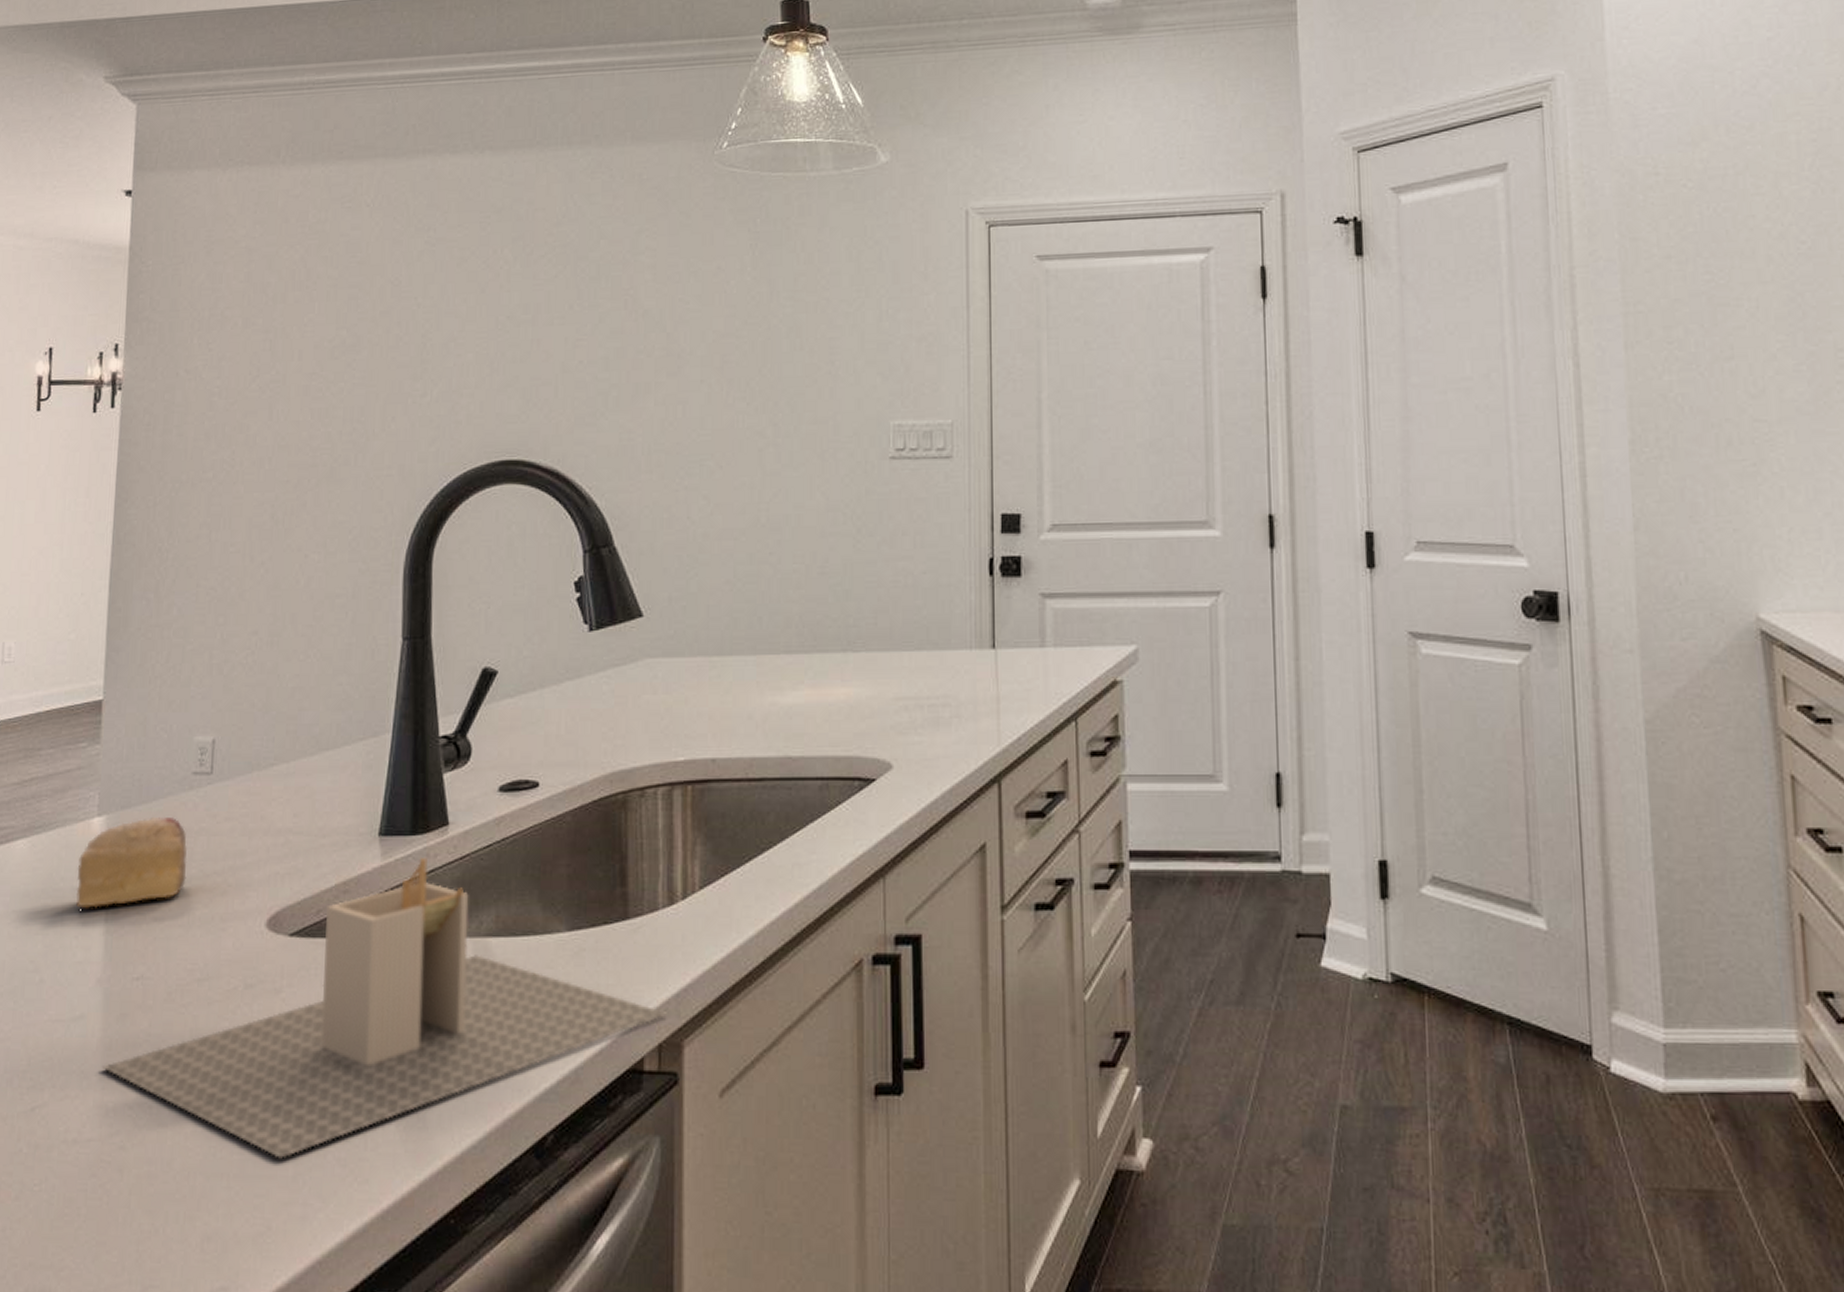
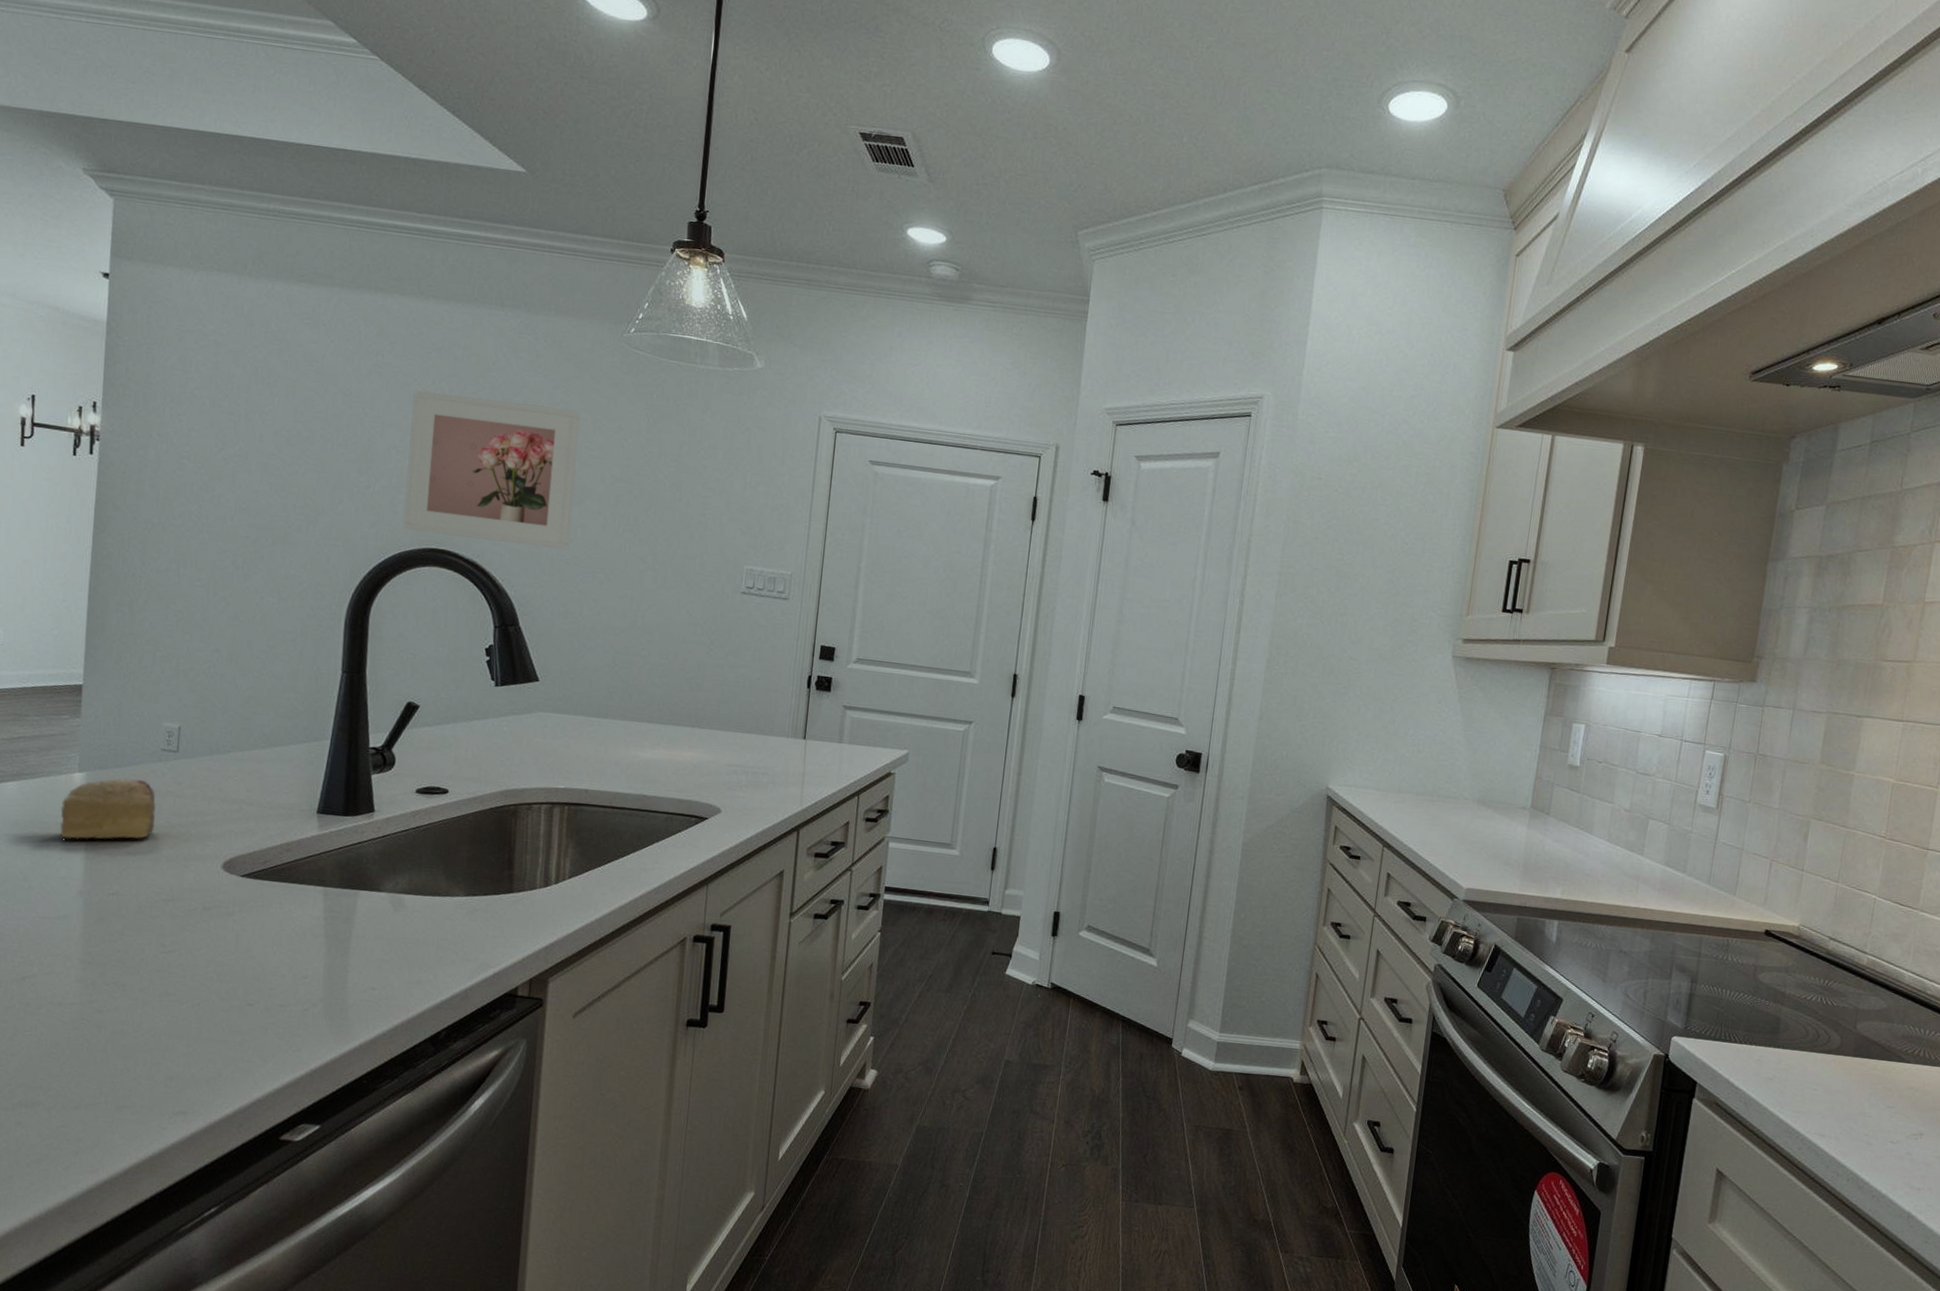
utensil holder: present [103,856,667,1159] -> none [83,832,538,1030]
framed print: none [467,256,670,442] -> present [403,390,581,550]

